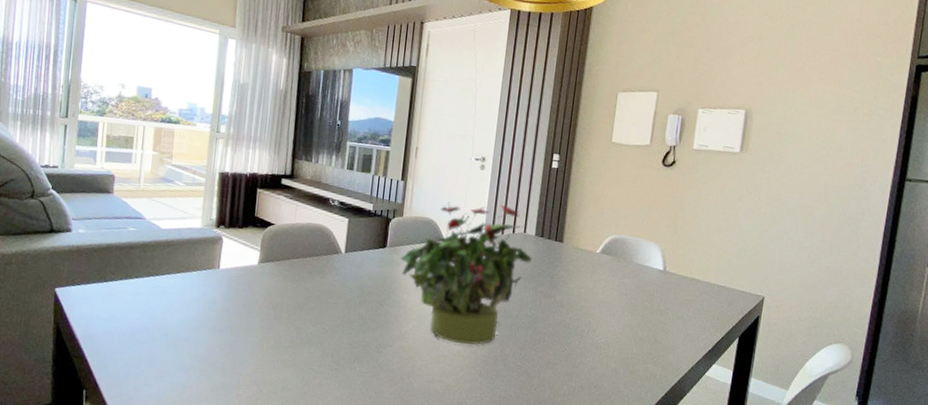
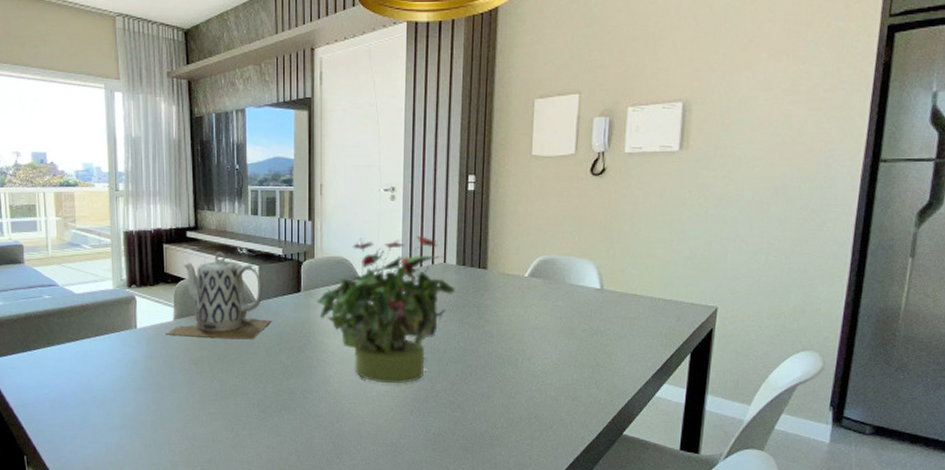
teapot: none [248,201,355,290] -> present [166,252,272,340]

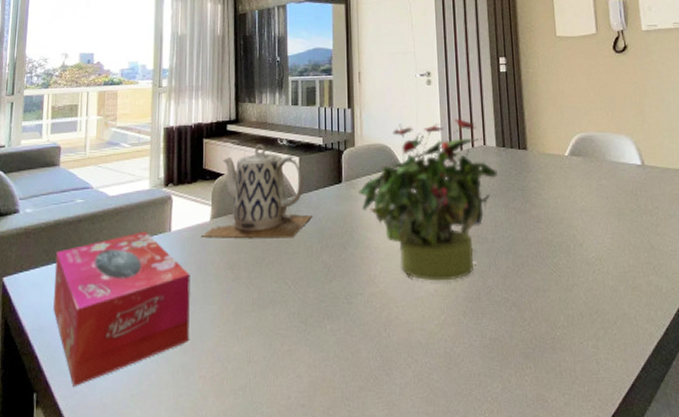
tissue box: none [30,327,159,452] -> present [53,231,190,386]

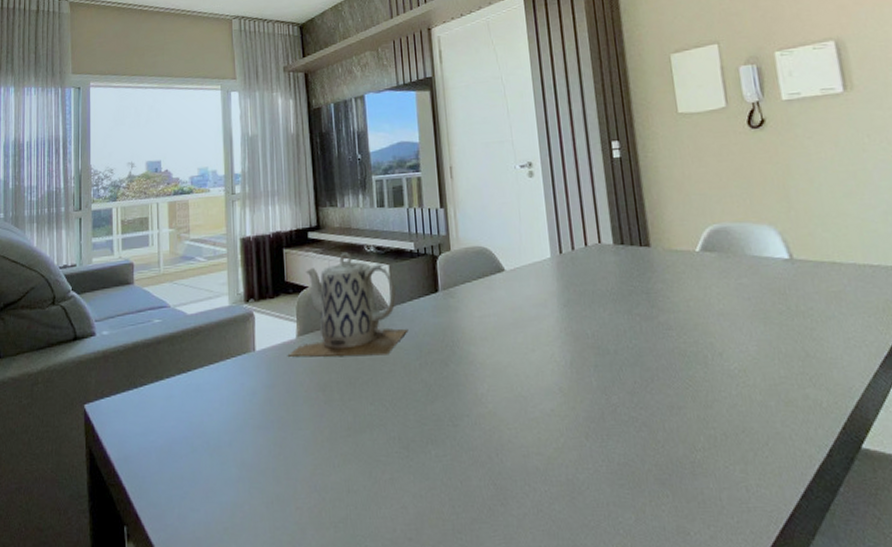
tissue box: present [53,231,190,386] -> none [136,352,282,519]
potted plant: present [359,118,499,281] -> none [458,213,618,400]

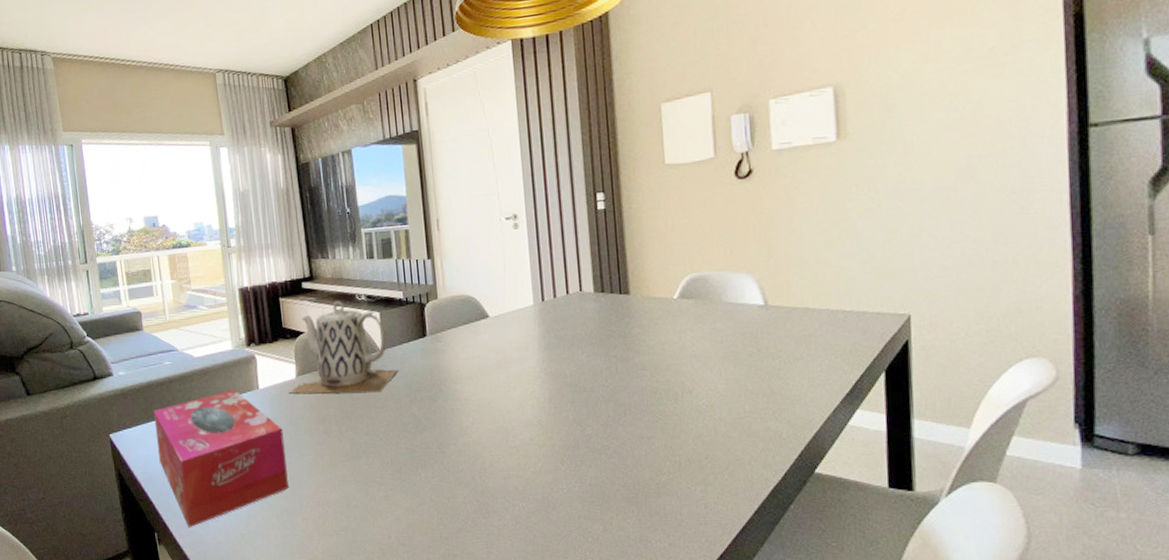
tissue box: none [136,352,282,519] -> present [153,390,289,527]

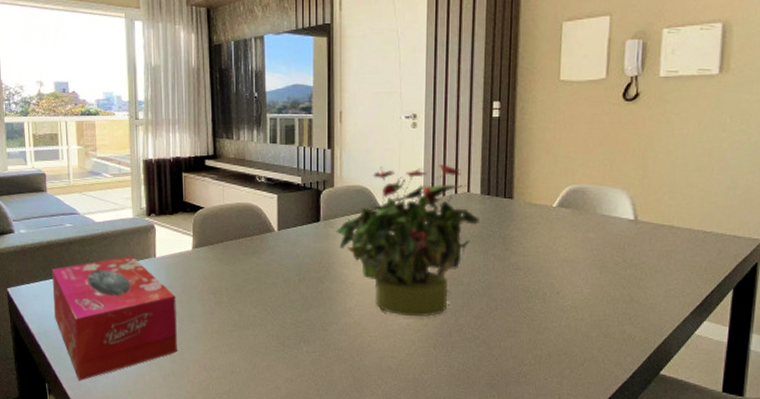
teapot: present [289,301,399,394] -> none [185,181,291,270]
potted plant: none [445,263,598,431] -> present [336,163,481,317]

